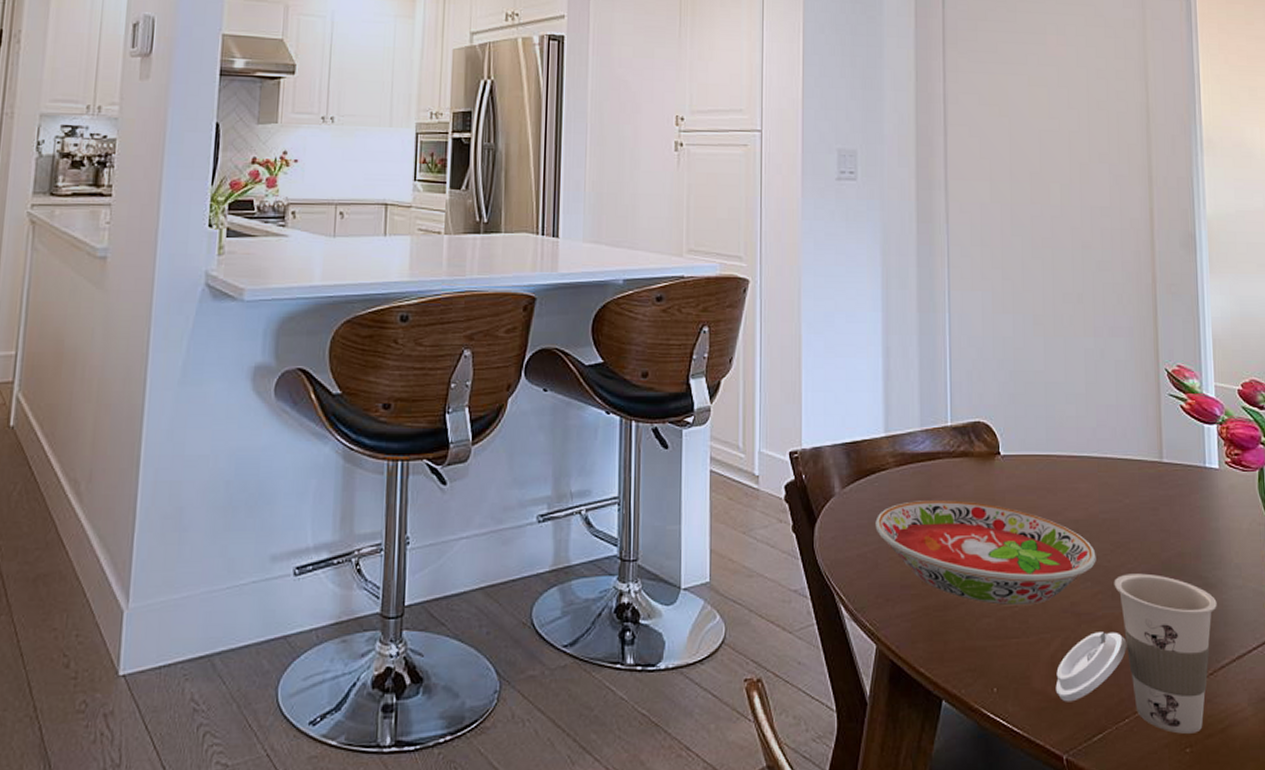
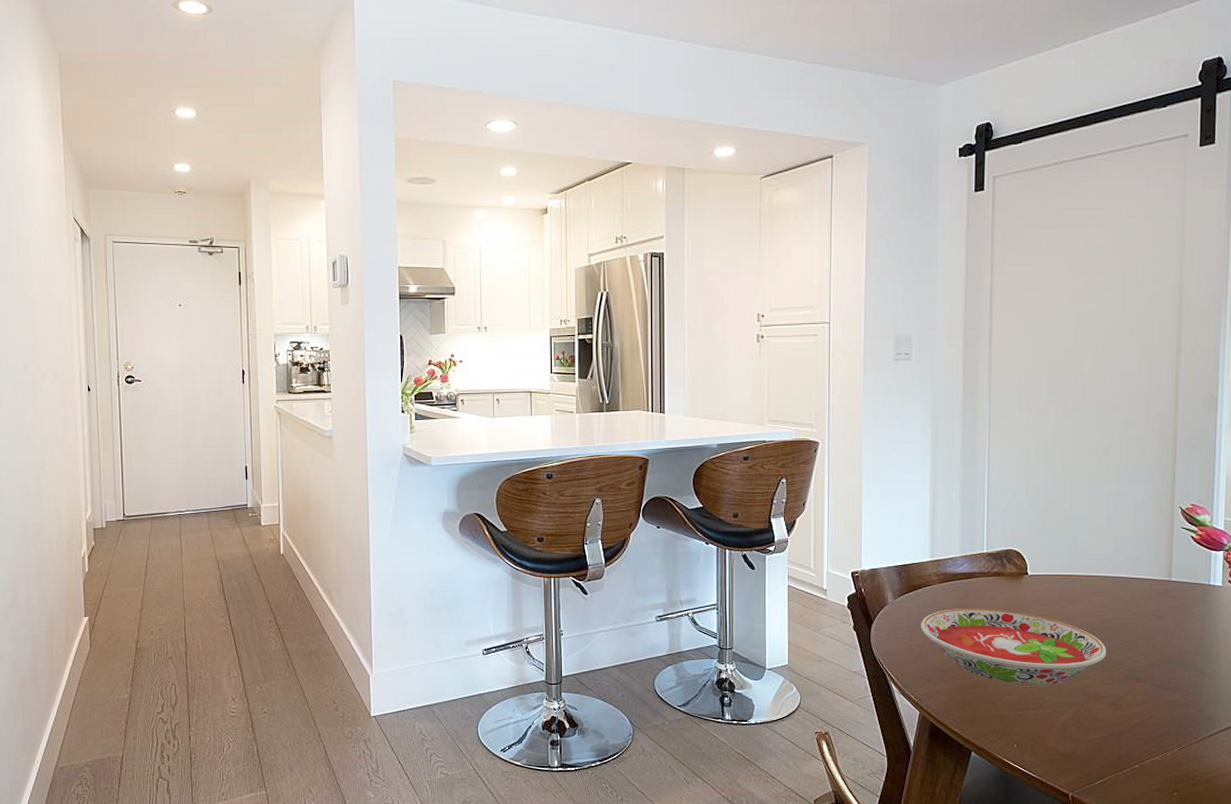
cup: present [1055,573,1217,734] -> none [1065,665,1211,782]

